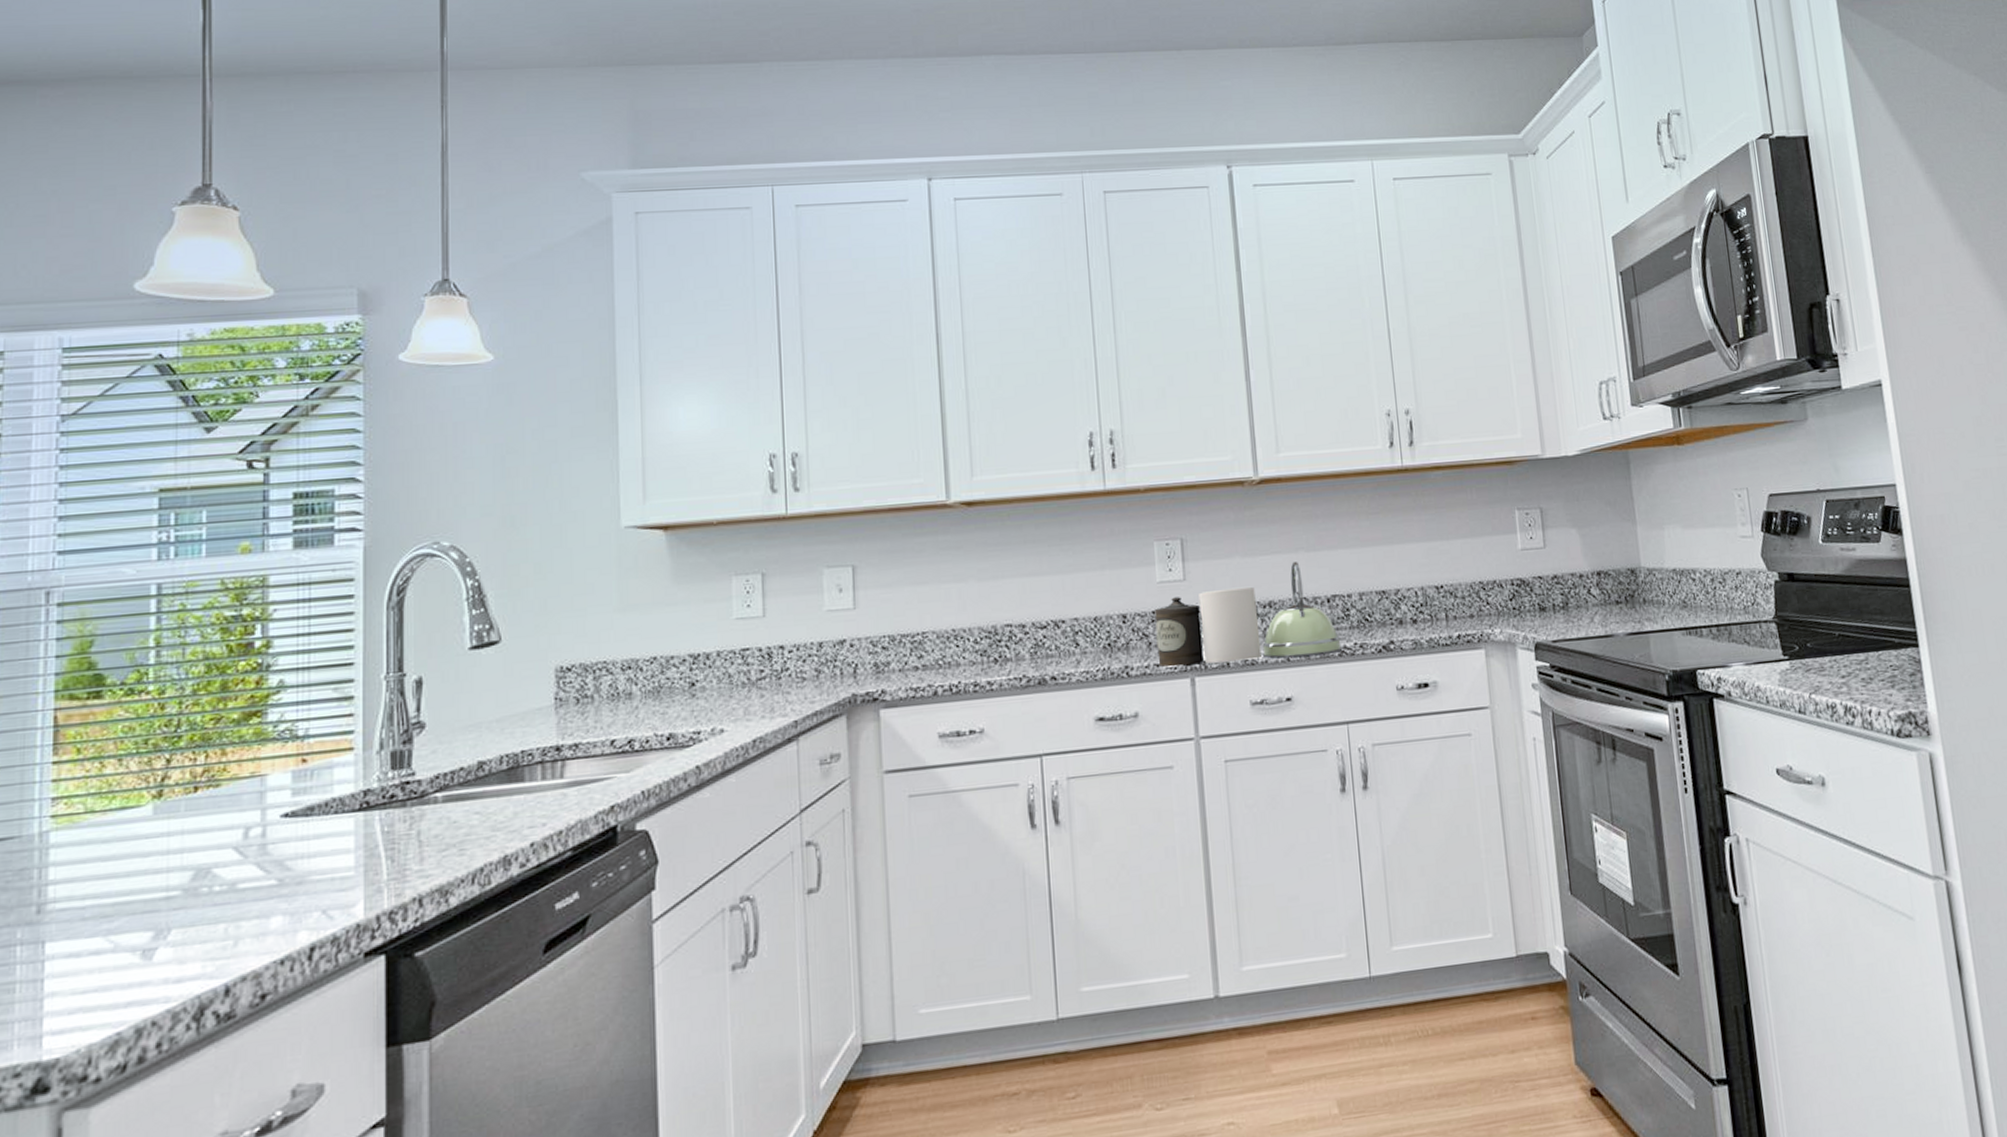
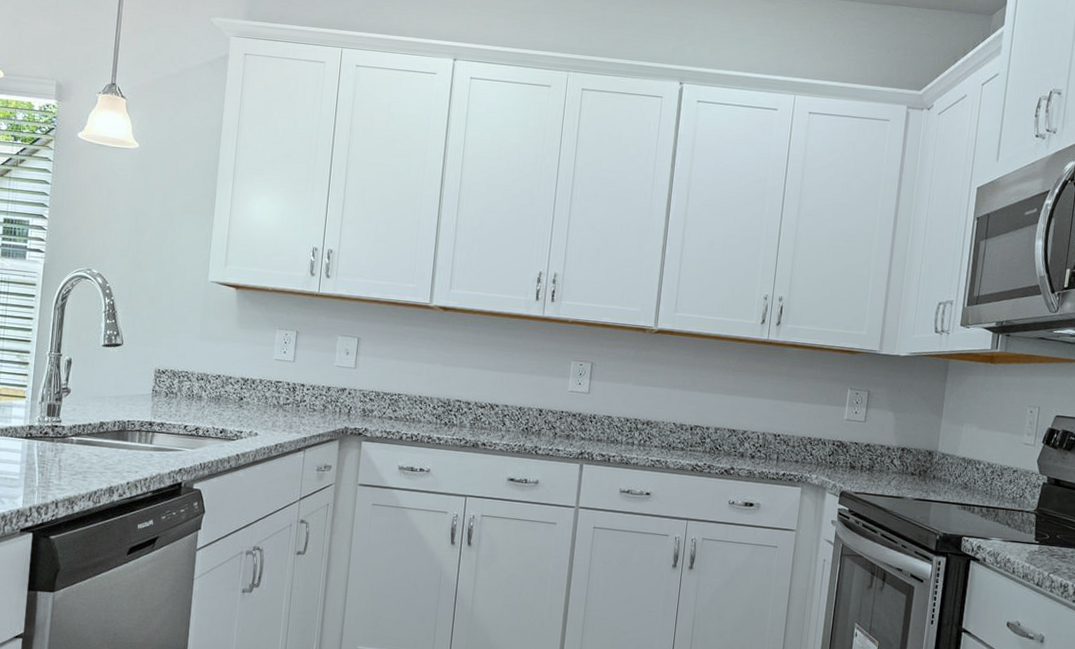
canister: present [1154,597,1204,667] -> none [559,404,596,455]
pen holder: present [1199,586,1262,664] -> none [593,404,639,460]
kettle: present [1261,562,1343,658] -> none [634,395,695,467]

